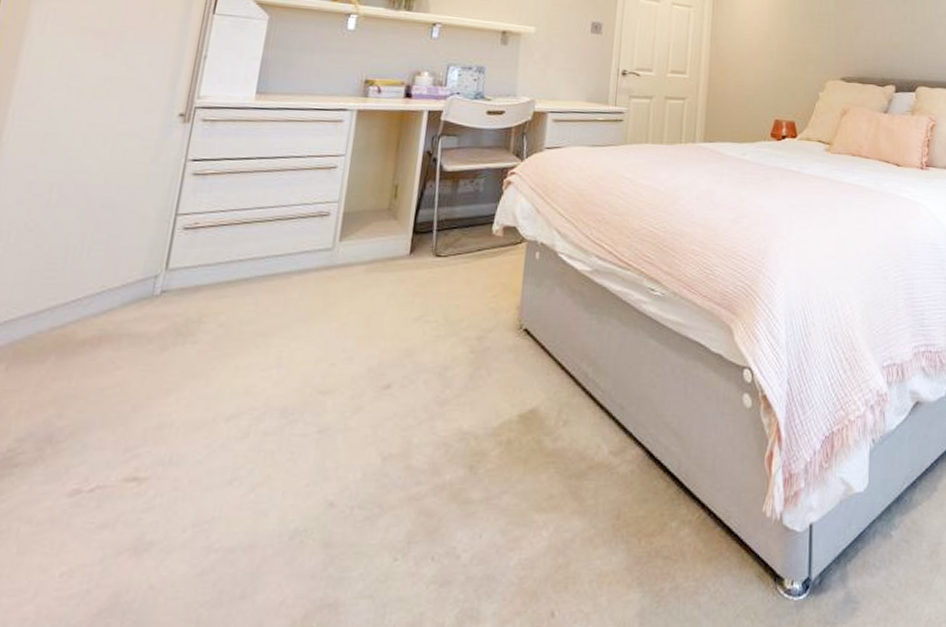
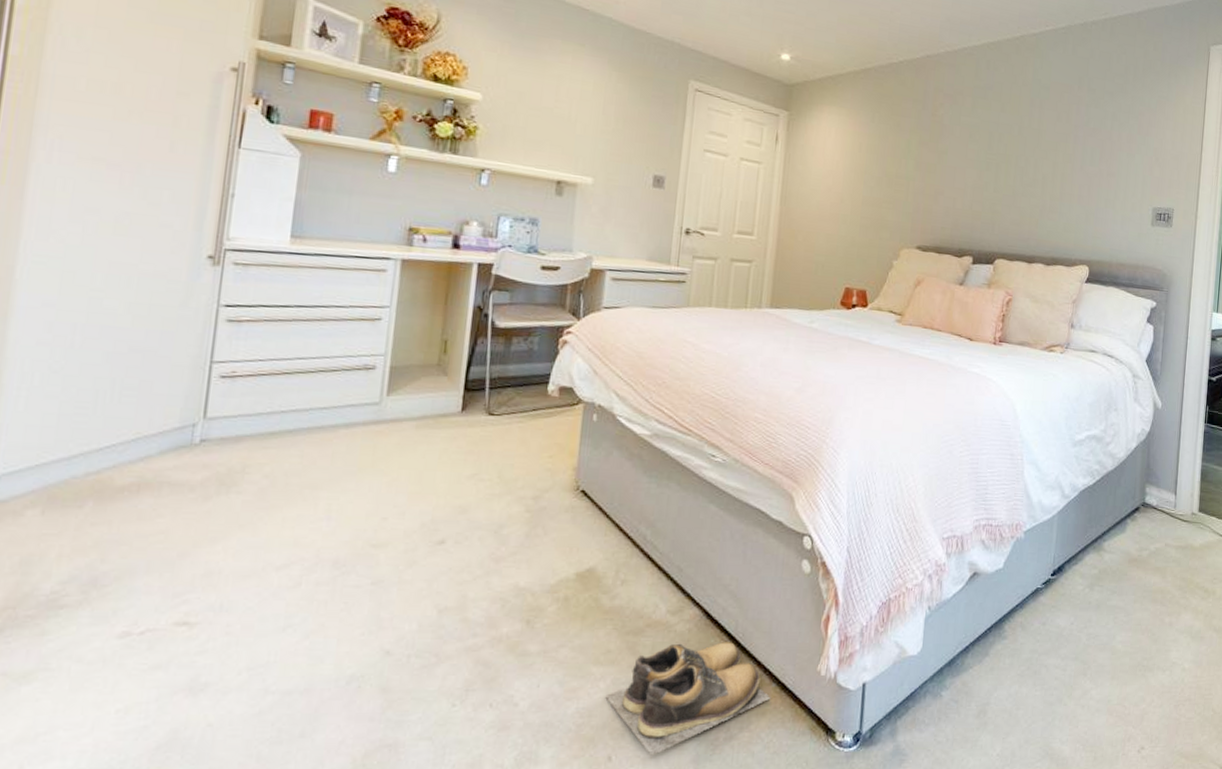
shoes: none [548,483,716,610] -> present [605,642,771,756]

